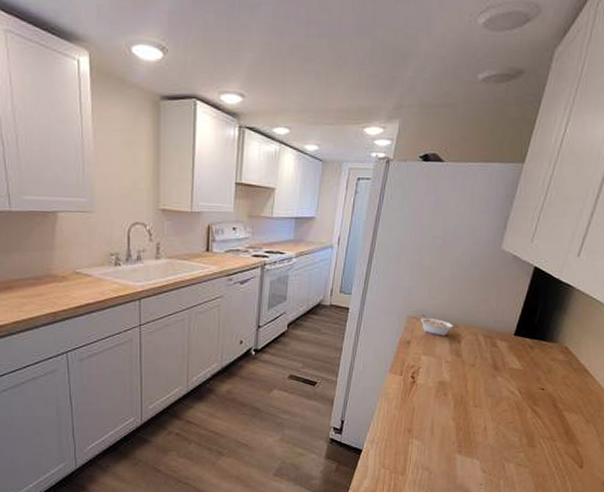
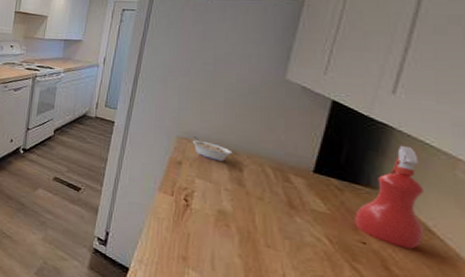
spray bottle: none [539,302,587,388] -> present [355,145,425,250]

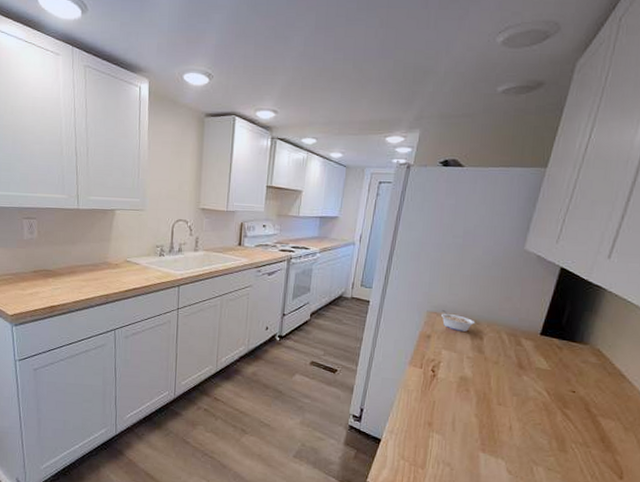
spray bottle: present [355,145,425,250] -> none [569,304,622,392]

